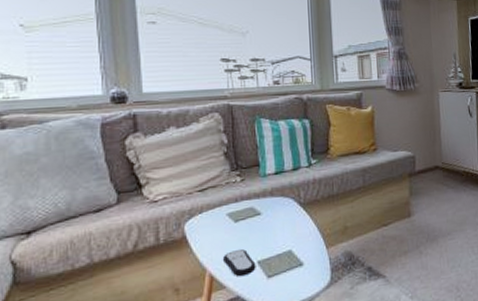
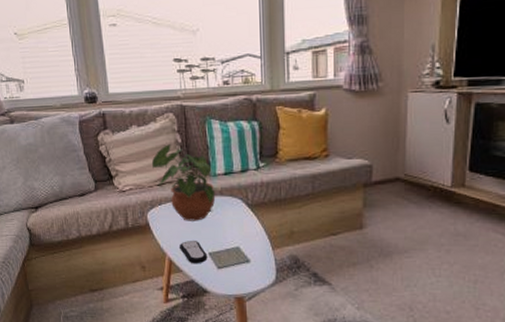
potted plant: none [191,146,266,229] -> present [151,144,216,221]

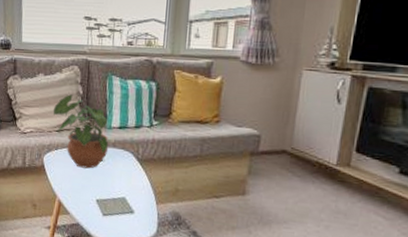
remote control: present [180,241,208,264] -> none [70,186,95,209]

